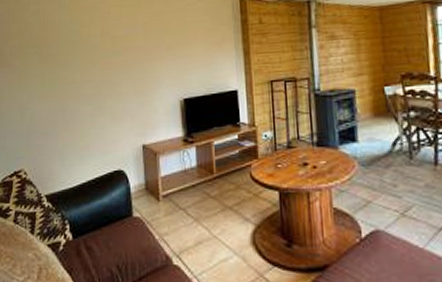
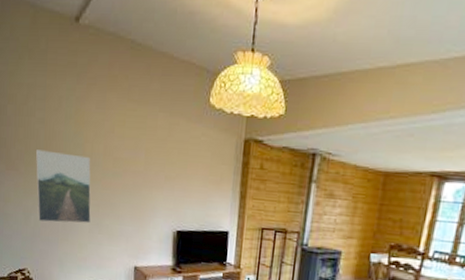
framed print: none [30,40,91,116] -> present [35,149,91,224]

